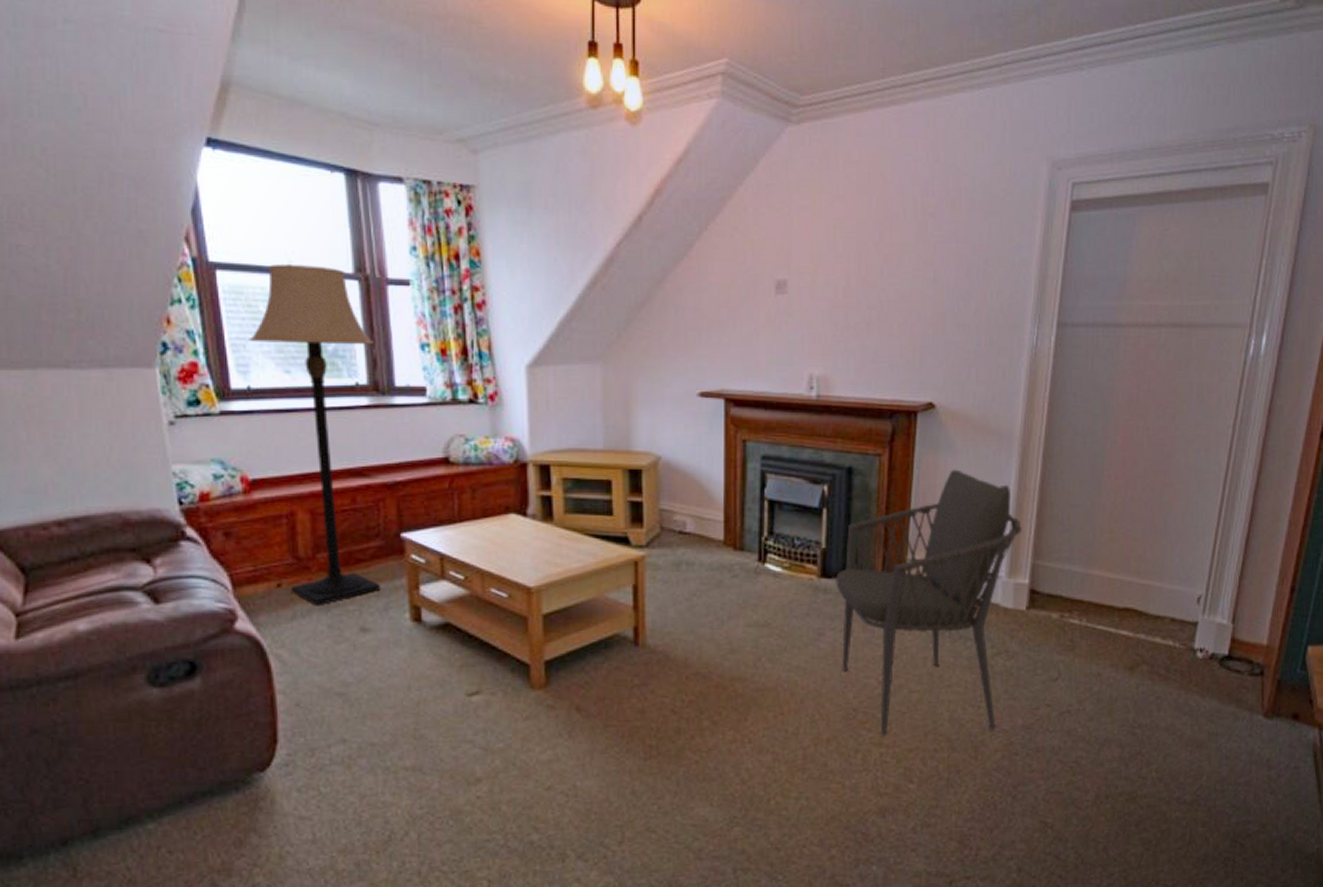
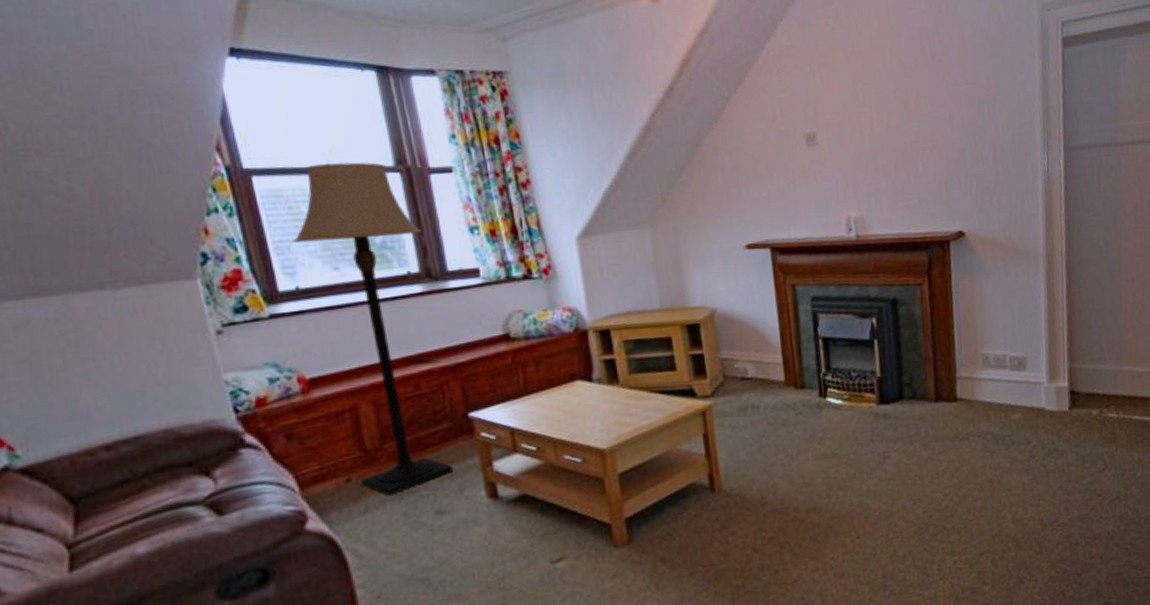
armchair: present [836,469,1022,736] -> none [893,289,1056,545]

